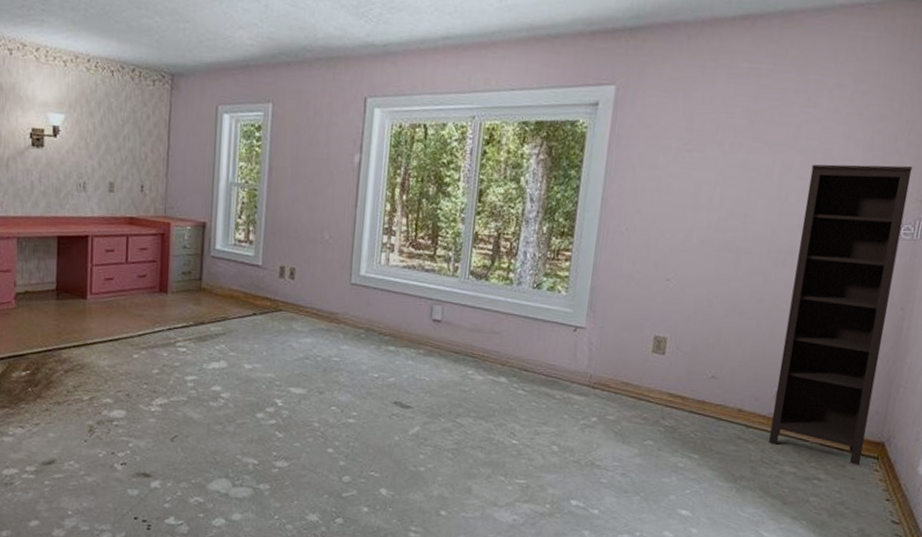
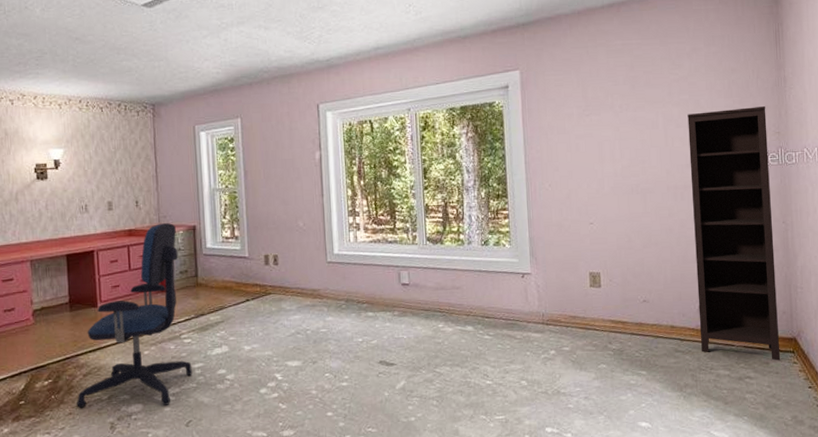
office chair: none [55,215,184,416] -> present [77,223,192,408]

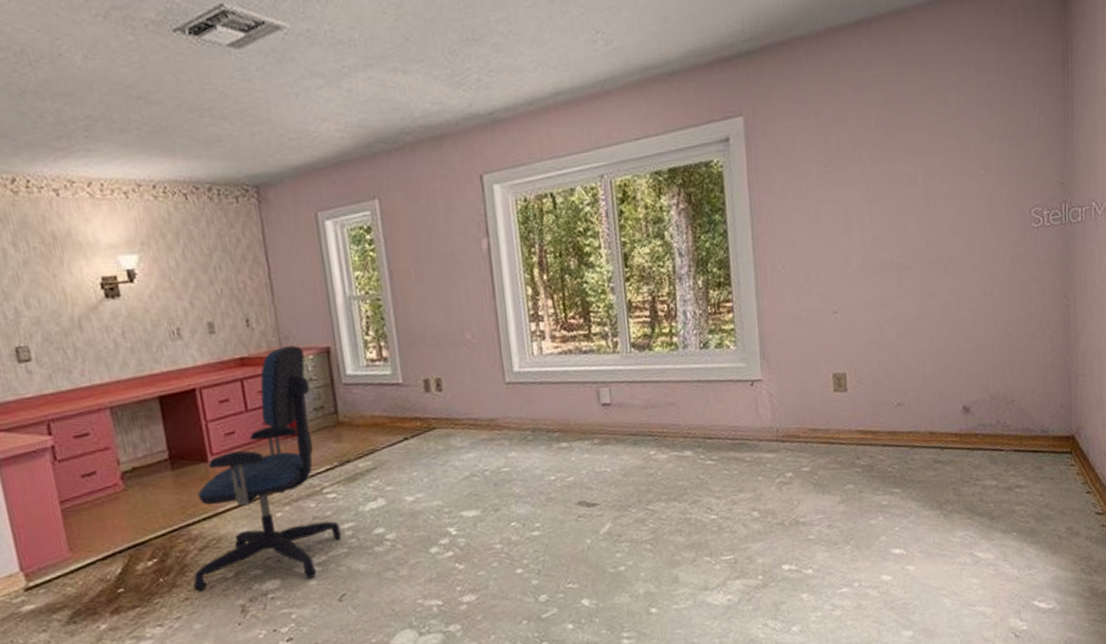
bookcase: present [687,106,781,361] -> none [953,150,1056,465]

